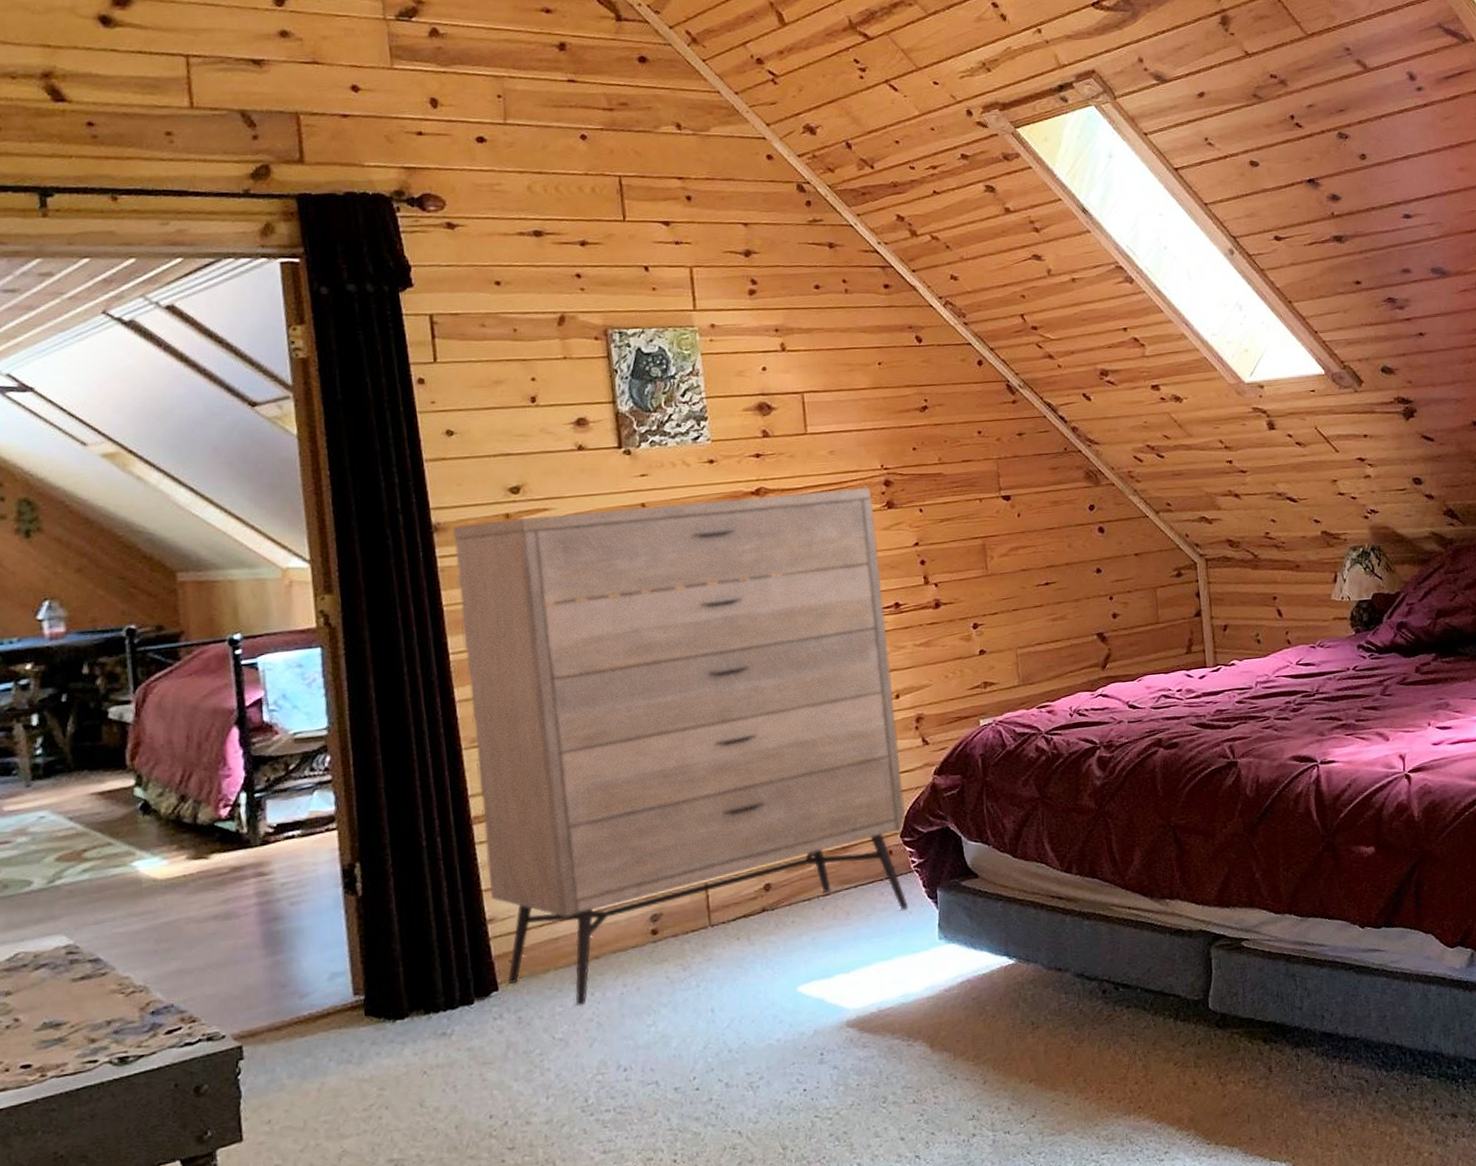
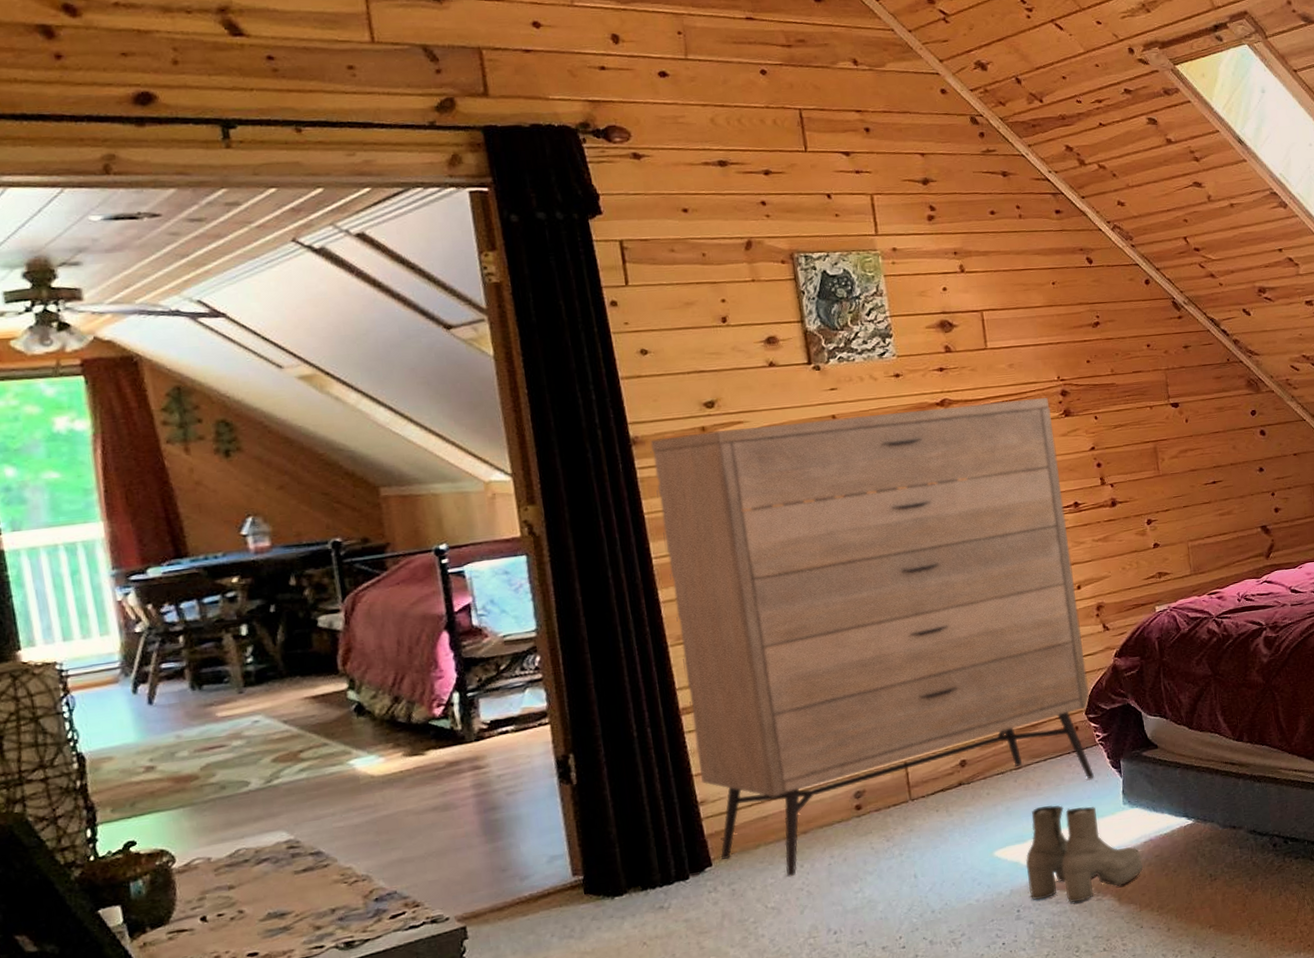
boots: none [831,937,959,1048] -> present [1026,805,1144,903]

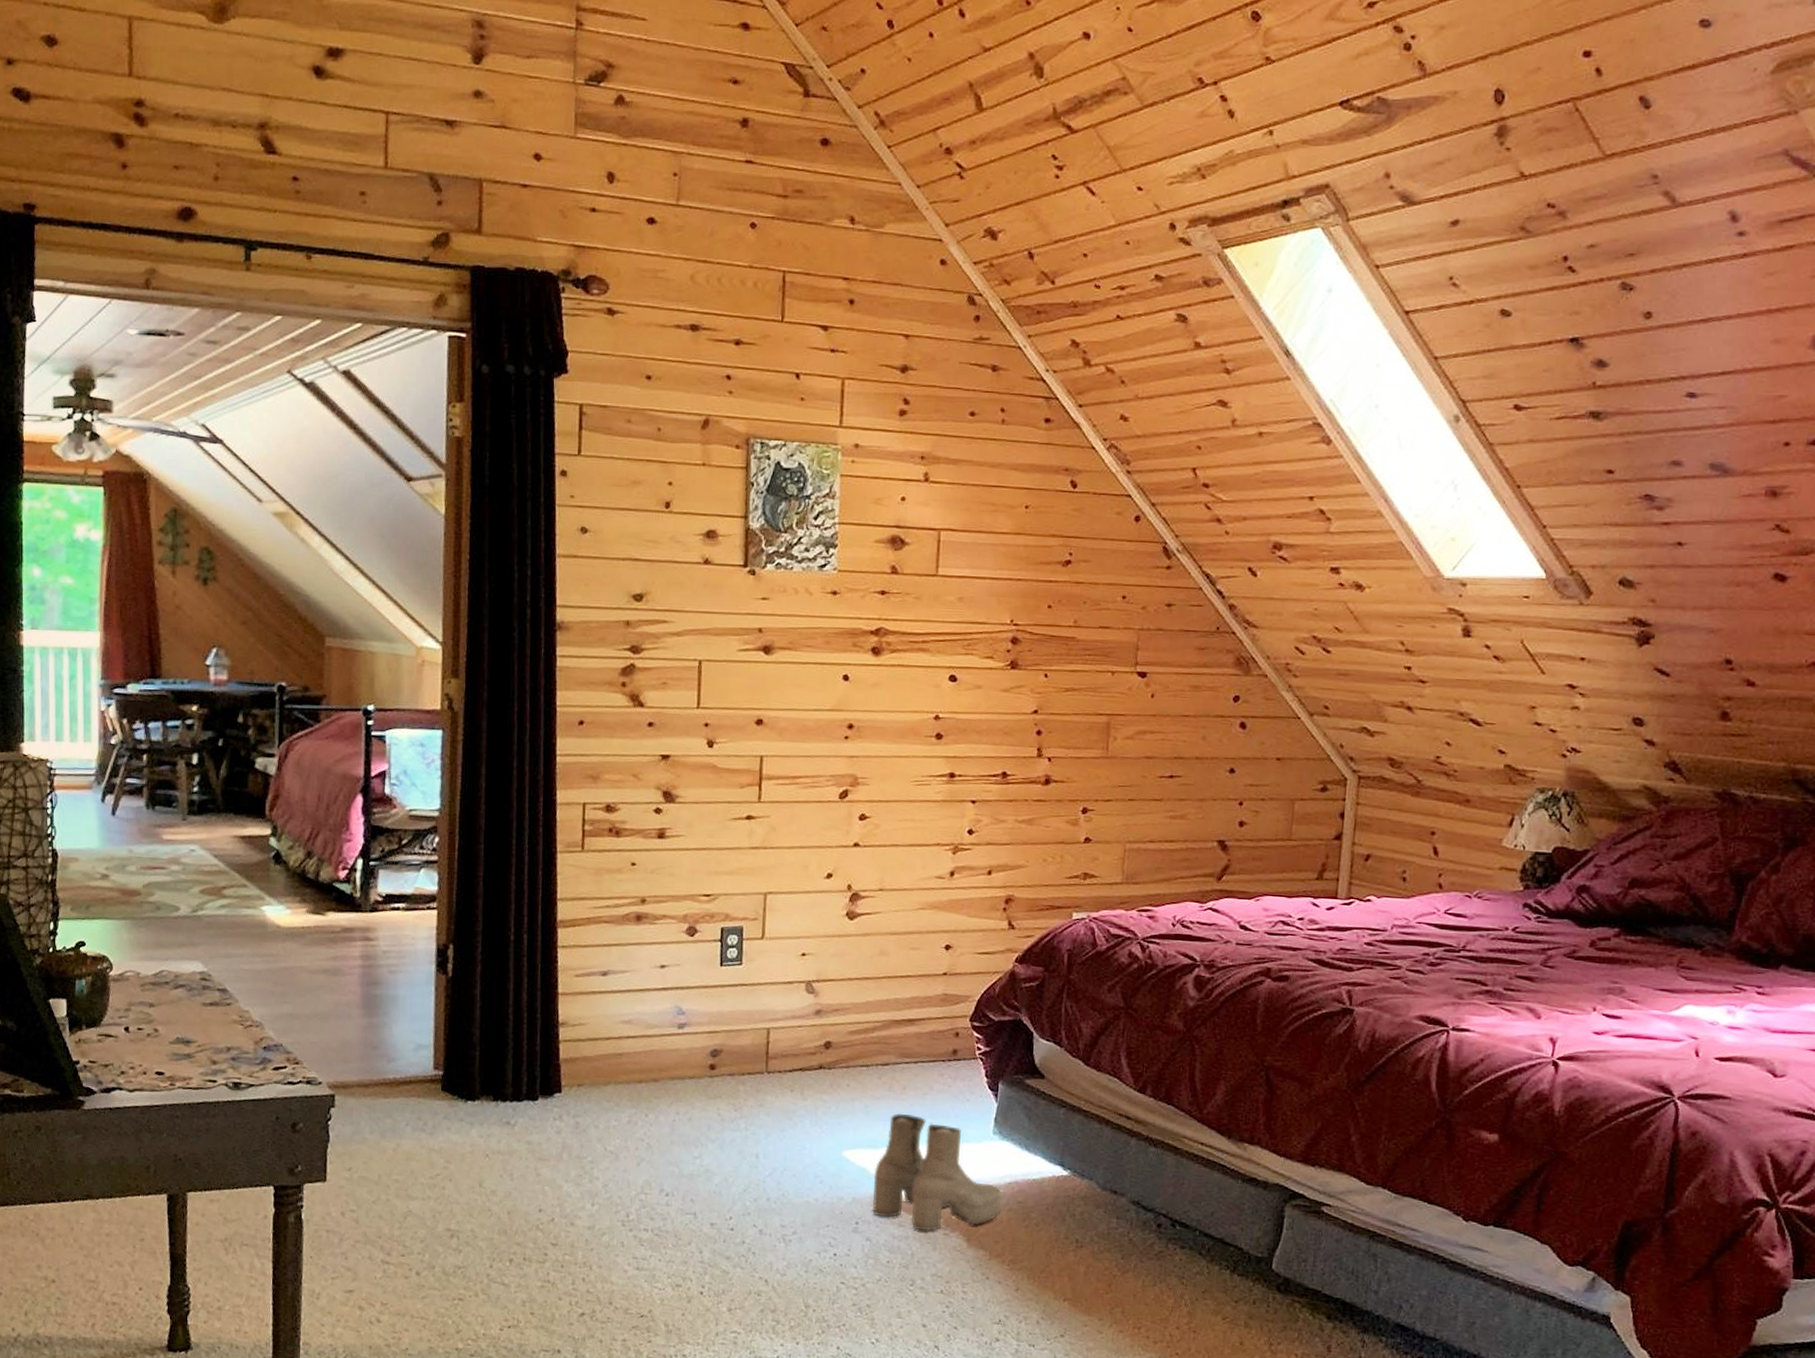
dresser: present [650,398,1094,877] -> none [565,626,997,1124]

